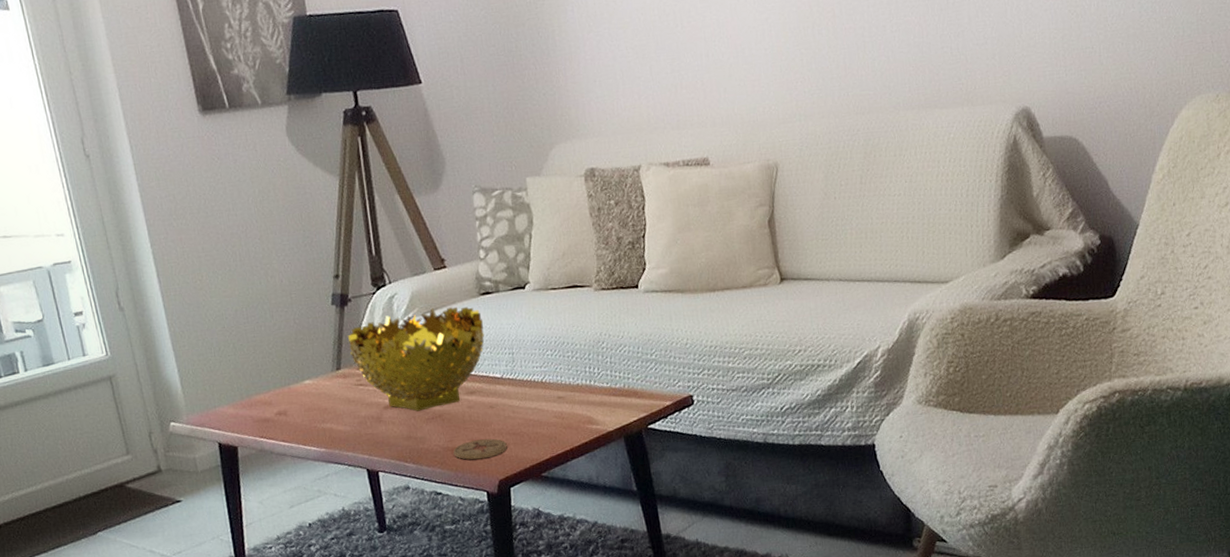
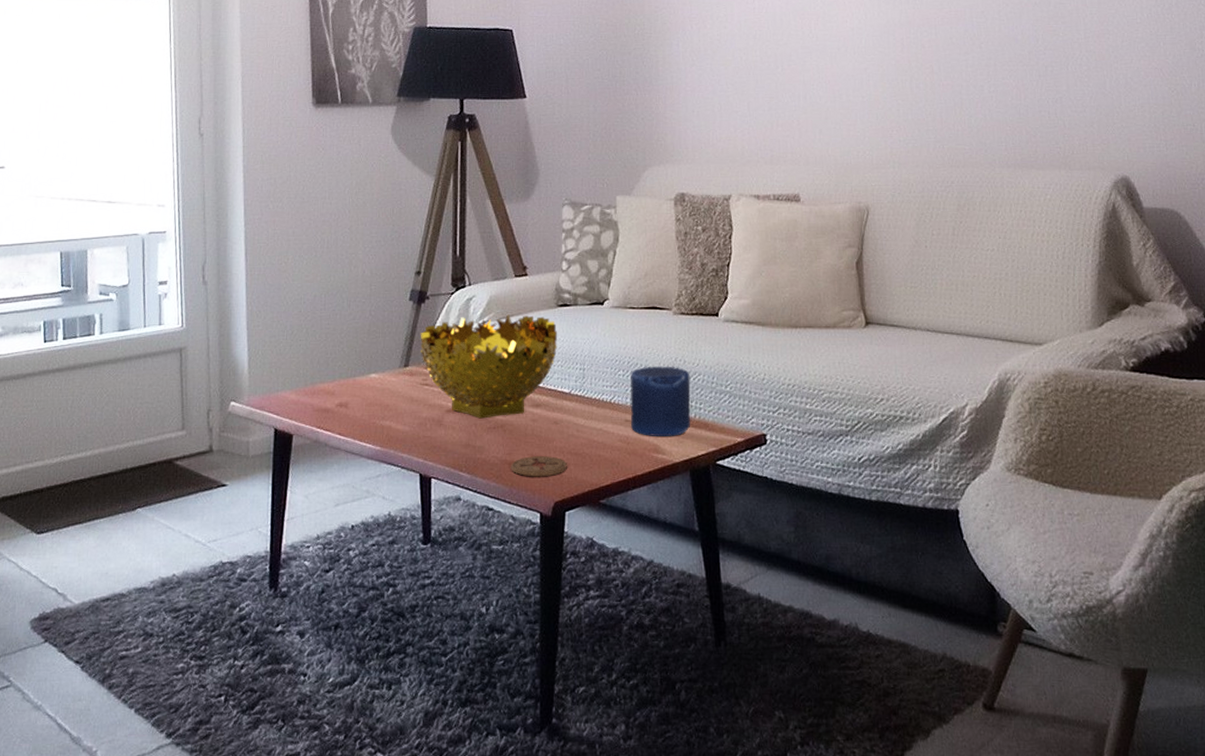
candle: none [558,341,620,410] -> present [631,366,691,436]

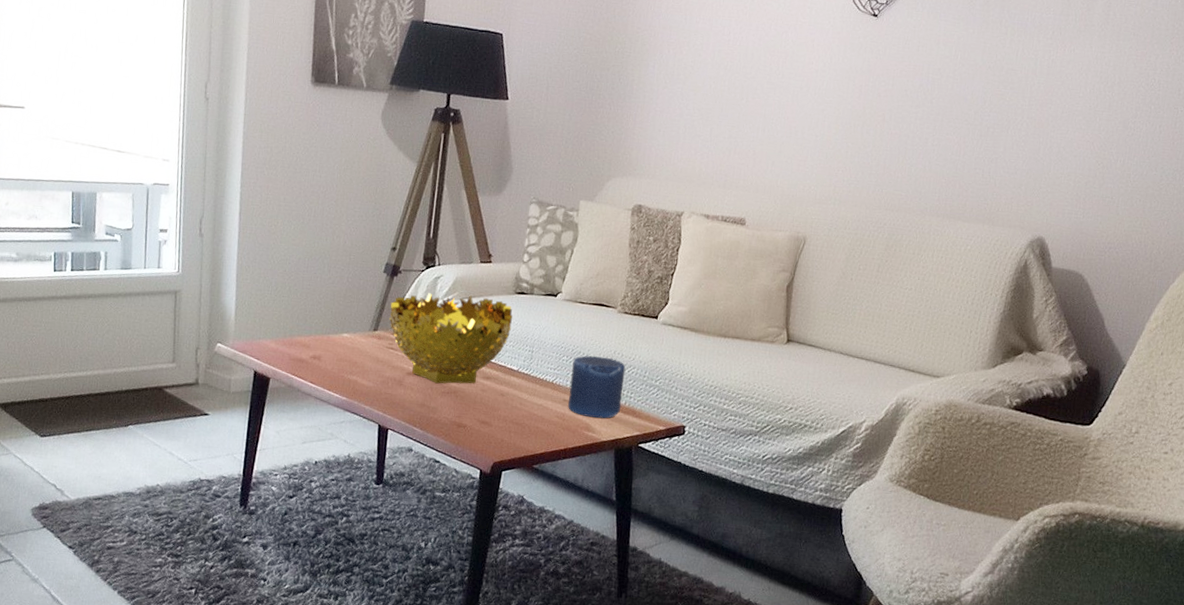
coaster: present [511,456,567,477] -> none [459,421,508,440]

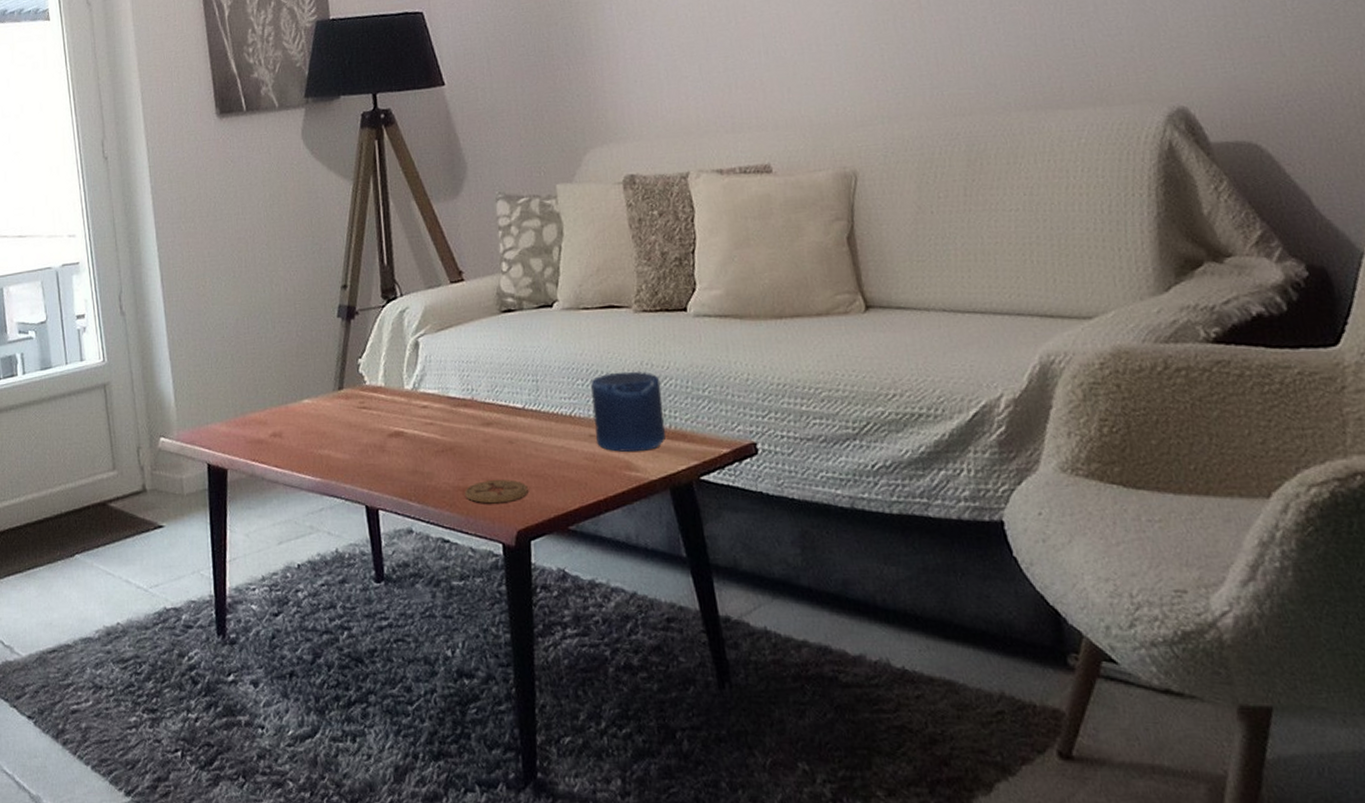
decorative bowl: present [389,293,513,384] -> none [353,324,505,442]
coaster: none [459,421,508,440] -> present [465,479,528,504]

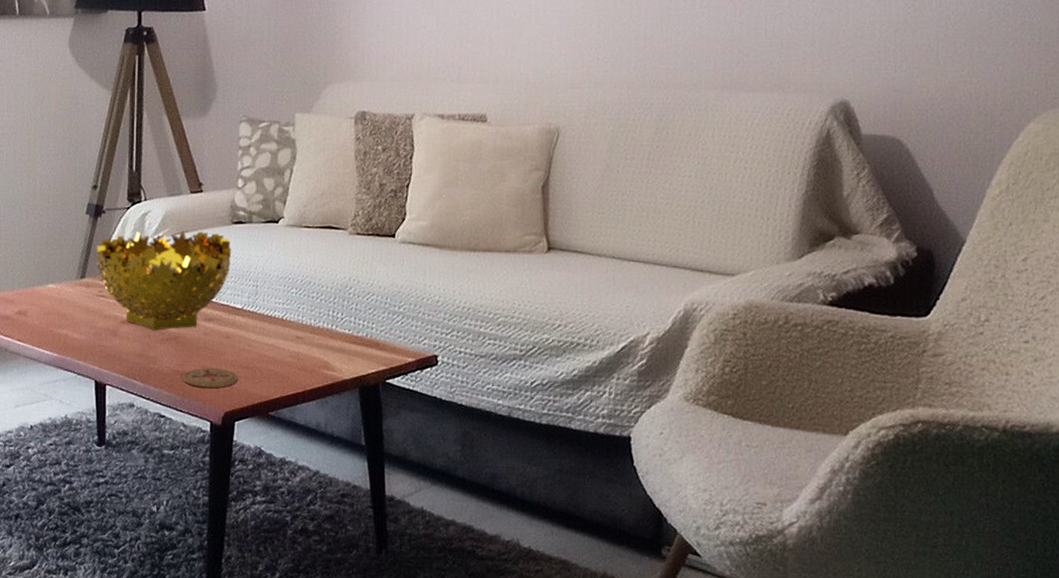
decorative bowl: none [353,324,505,442] -> present [97,230,232,331]
candle: present [591,371,665,452] -> none [302,285,364,354]

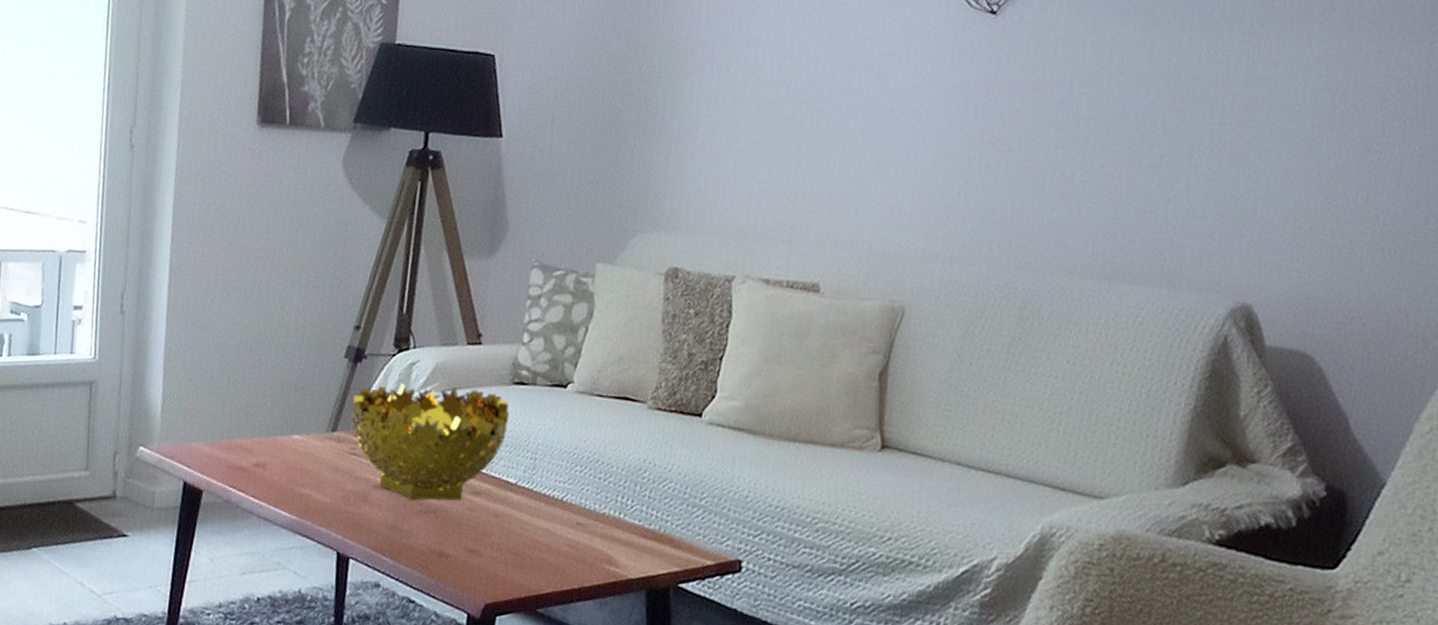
coaster: present [183,368,238,388] -> none [440,549,504,574]

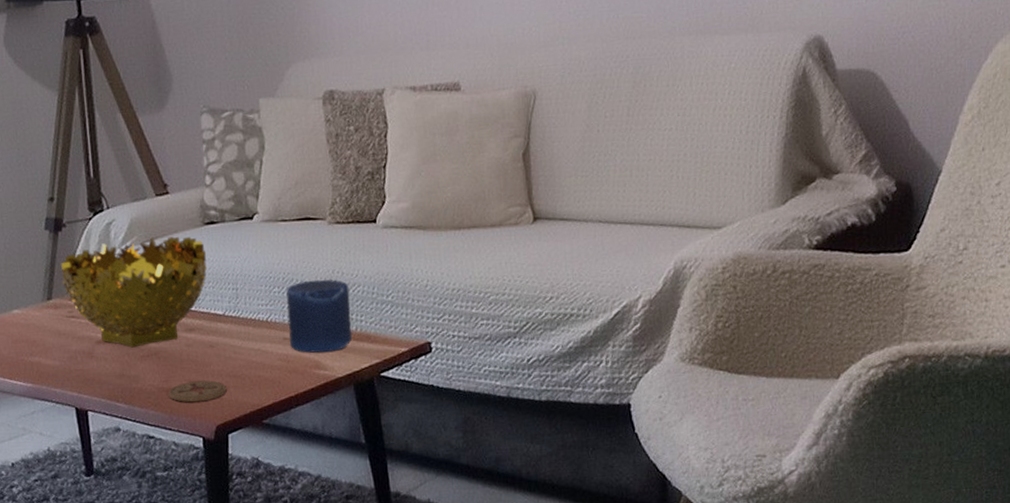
coaster: none [440,549,504,574] -> present [168,380,227,403]
candle: none [583,465,660,549] -> present [286,279,352,353]

